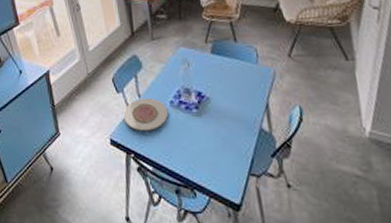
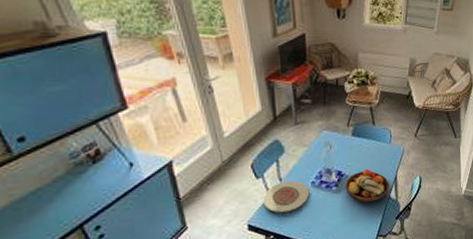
fruit bowl: none [206,91,261,132] -> present [344,168,390,203]

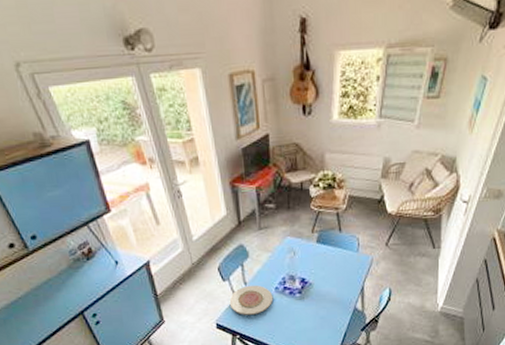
fruit bowl: present [344,168,390,203] -> none [308,277,356,312]

